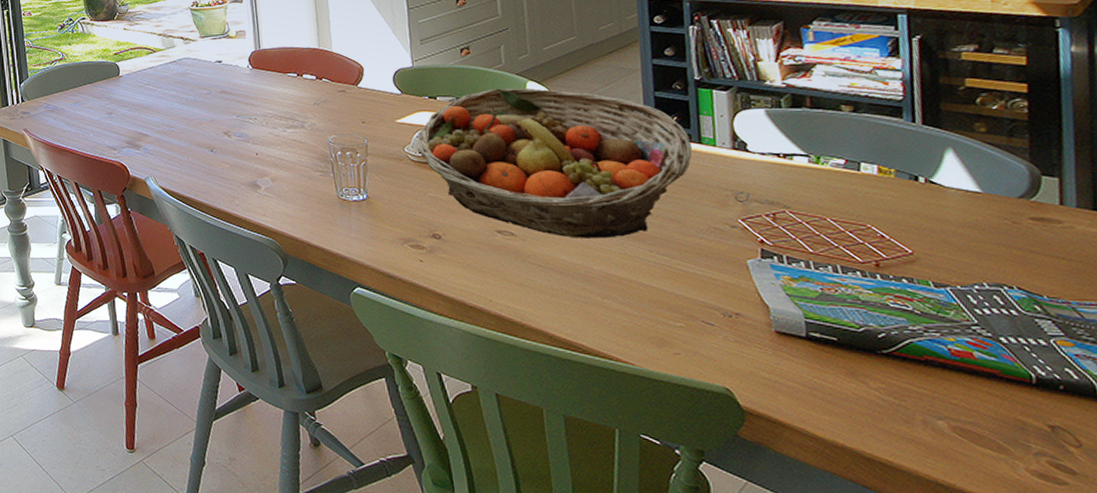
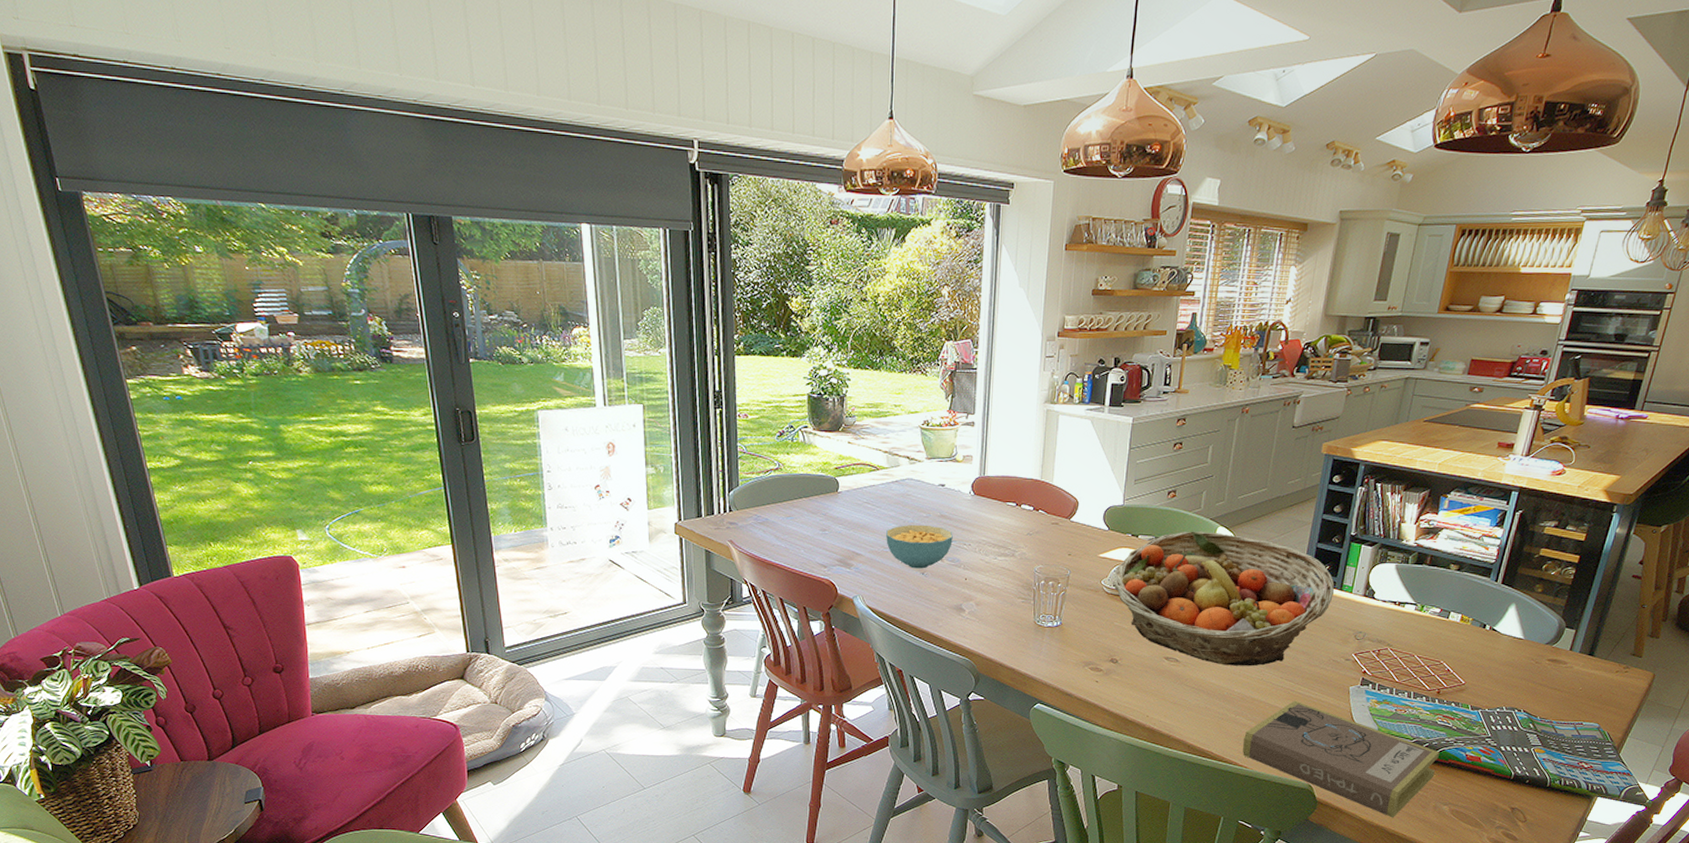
cereal bowl: none [170,101,238,146] -> present [886,524,953,569]
book: none [620,279,909,437] -> present [1243,700,1439,818]

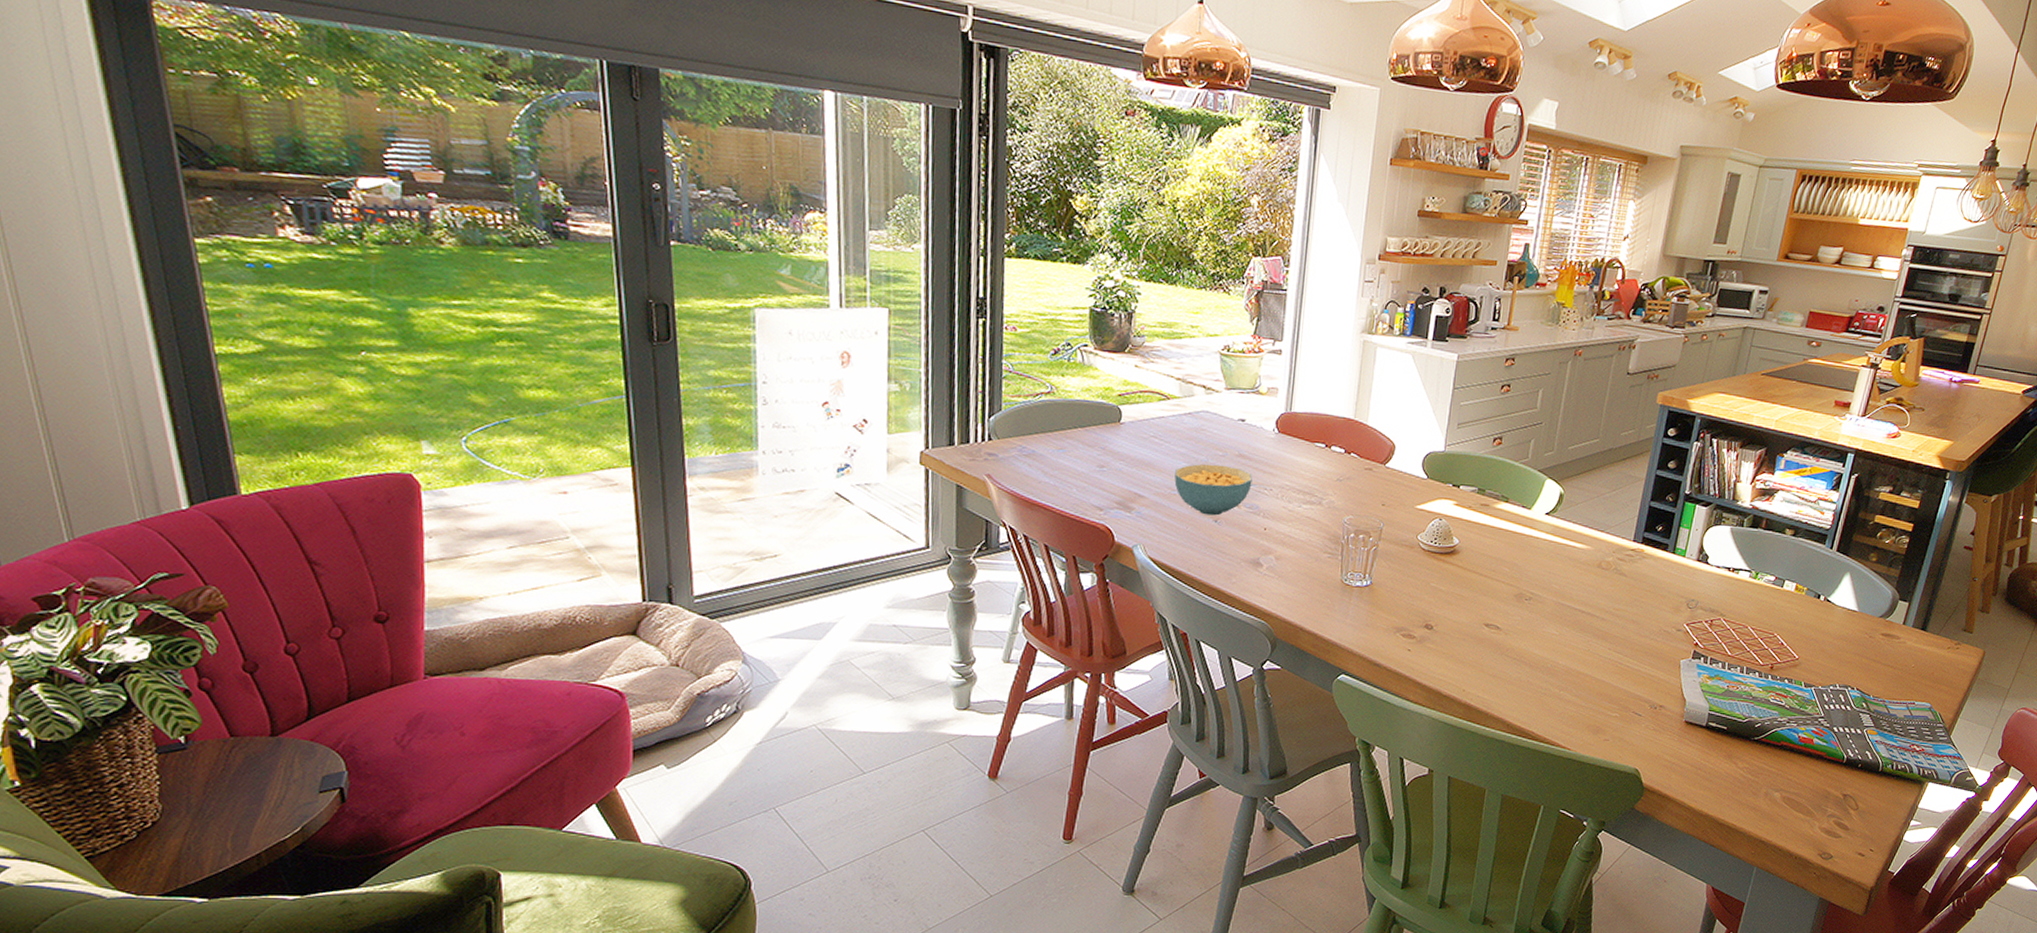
fruit basket: present [1113,531,1335,667] -> none [1430,482,1667,636]
book: present [1243,700,1439,818] -> none [1566,674,1772,806]

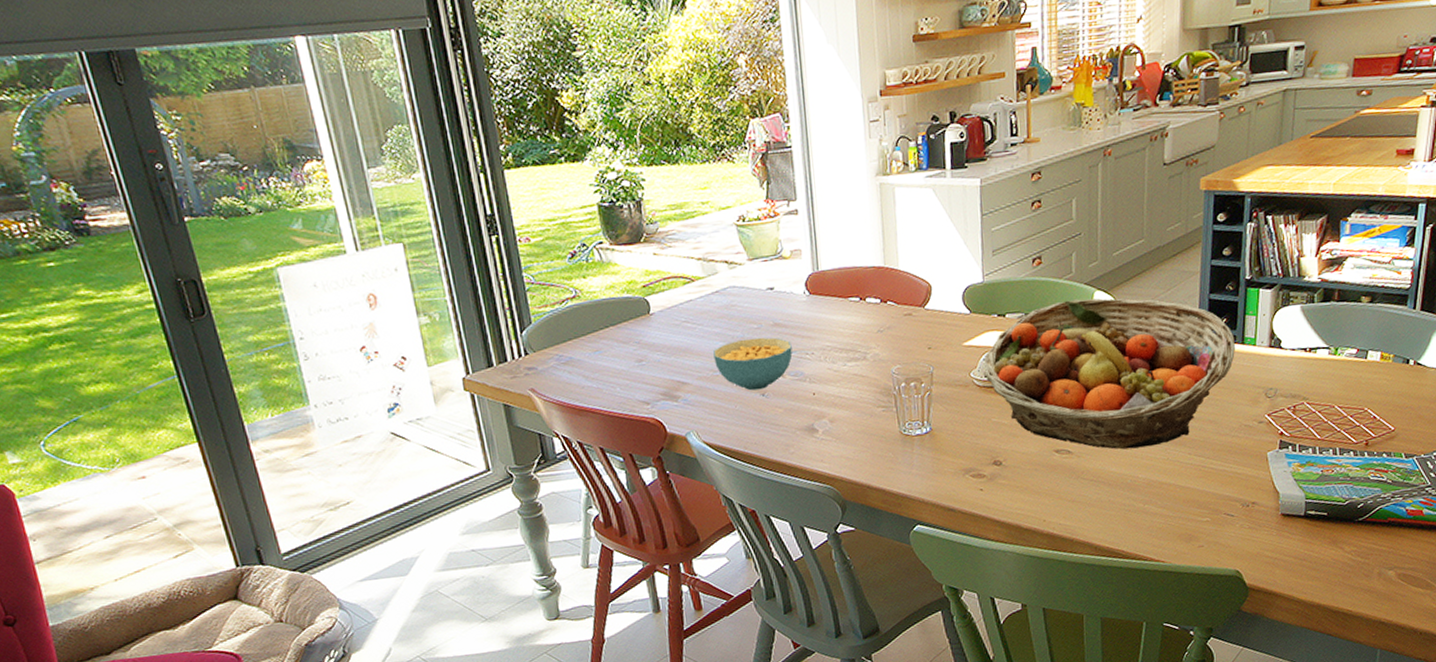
fruit basket: none [1430,482,1667,636] -> present [984,298,1235,450]

